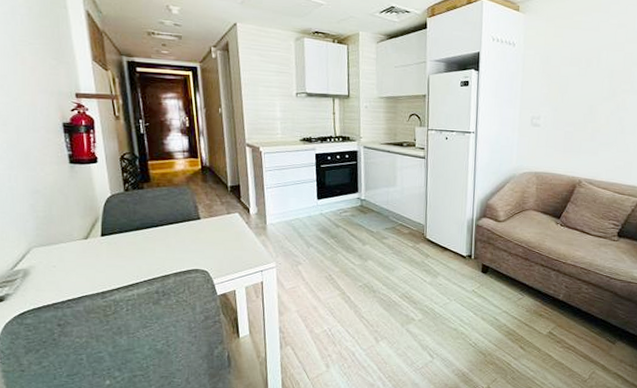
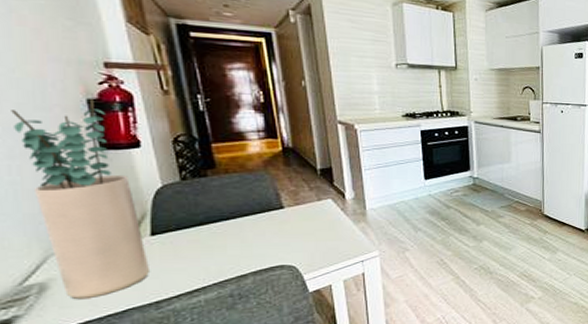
vase: none [13,123,99,285] -> present [11,99,149,300]

